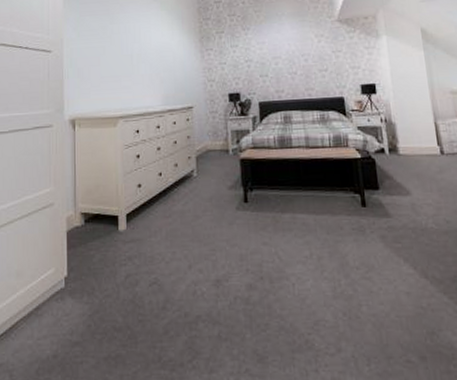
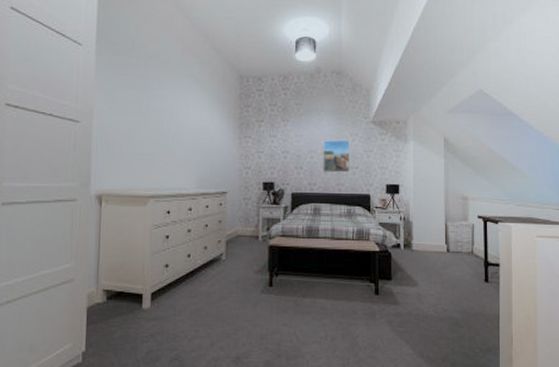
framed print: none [287,42,318,78] -> present [323,139,350,173]

